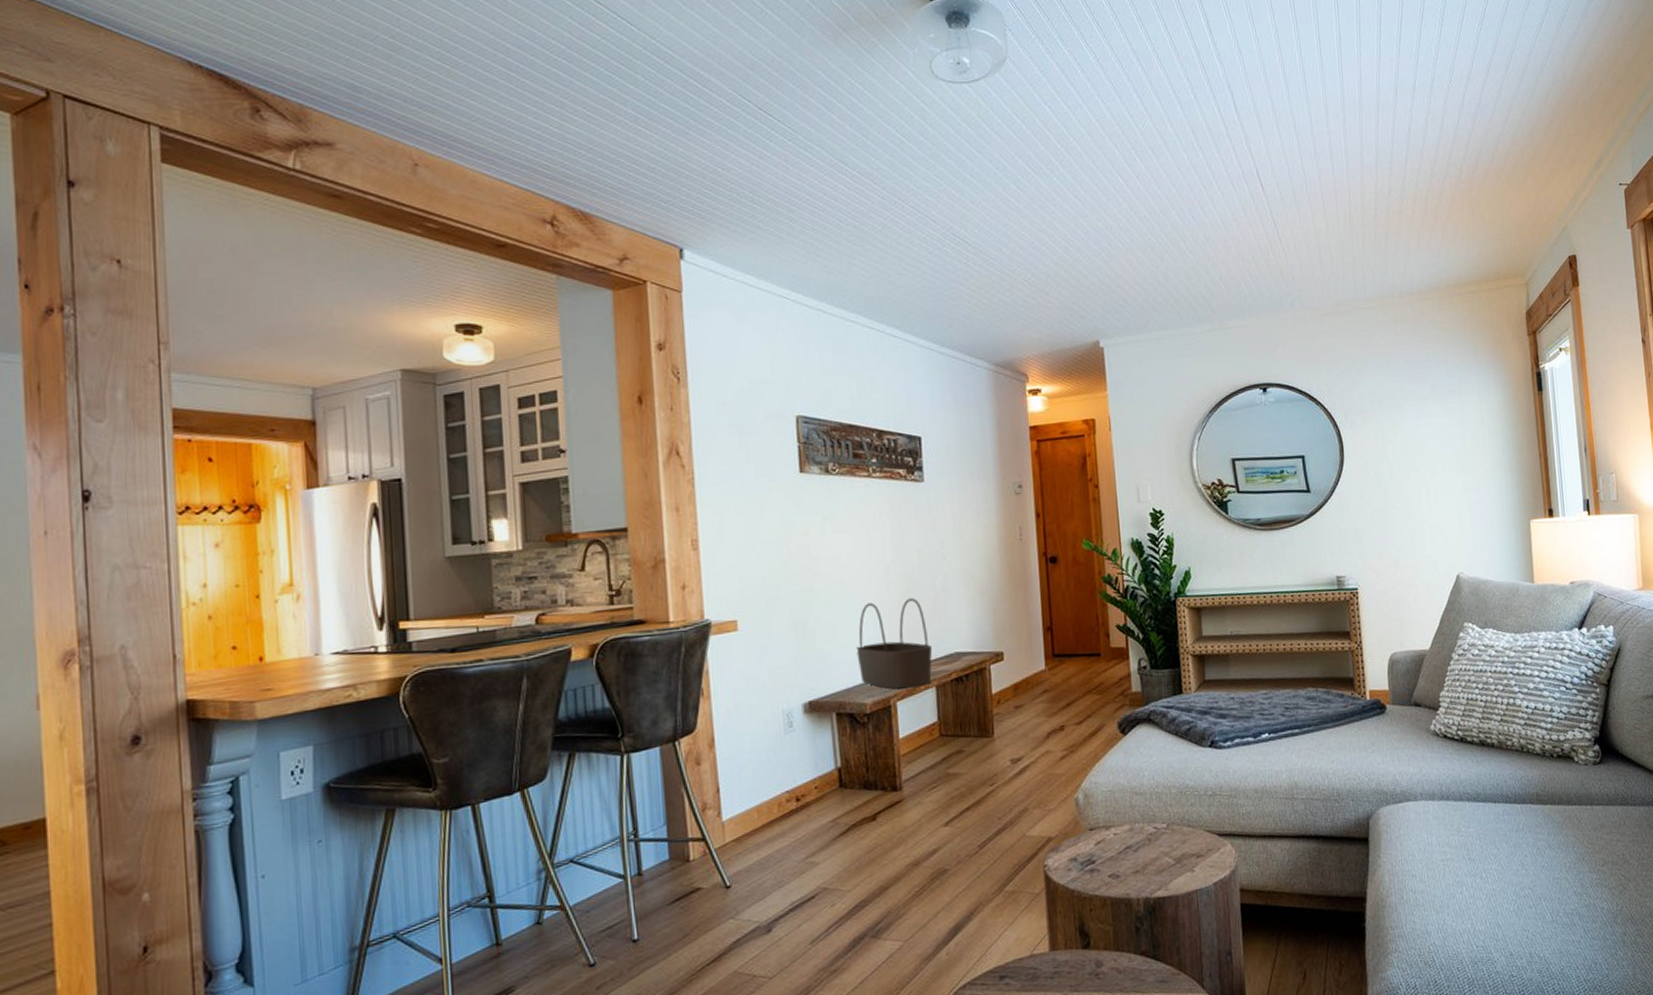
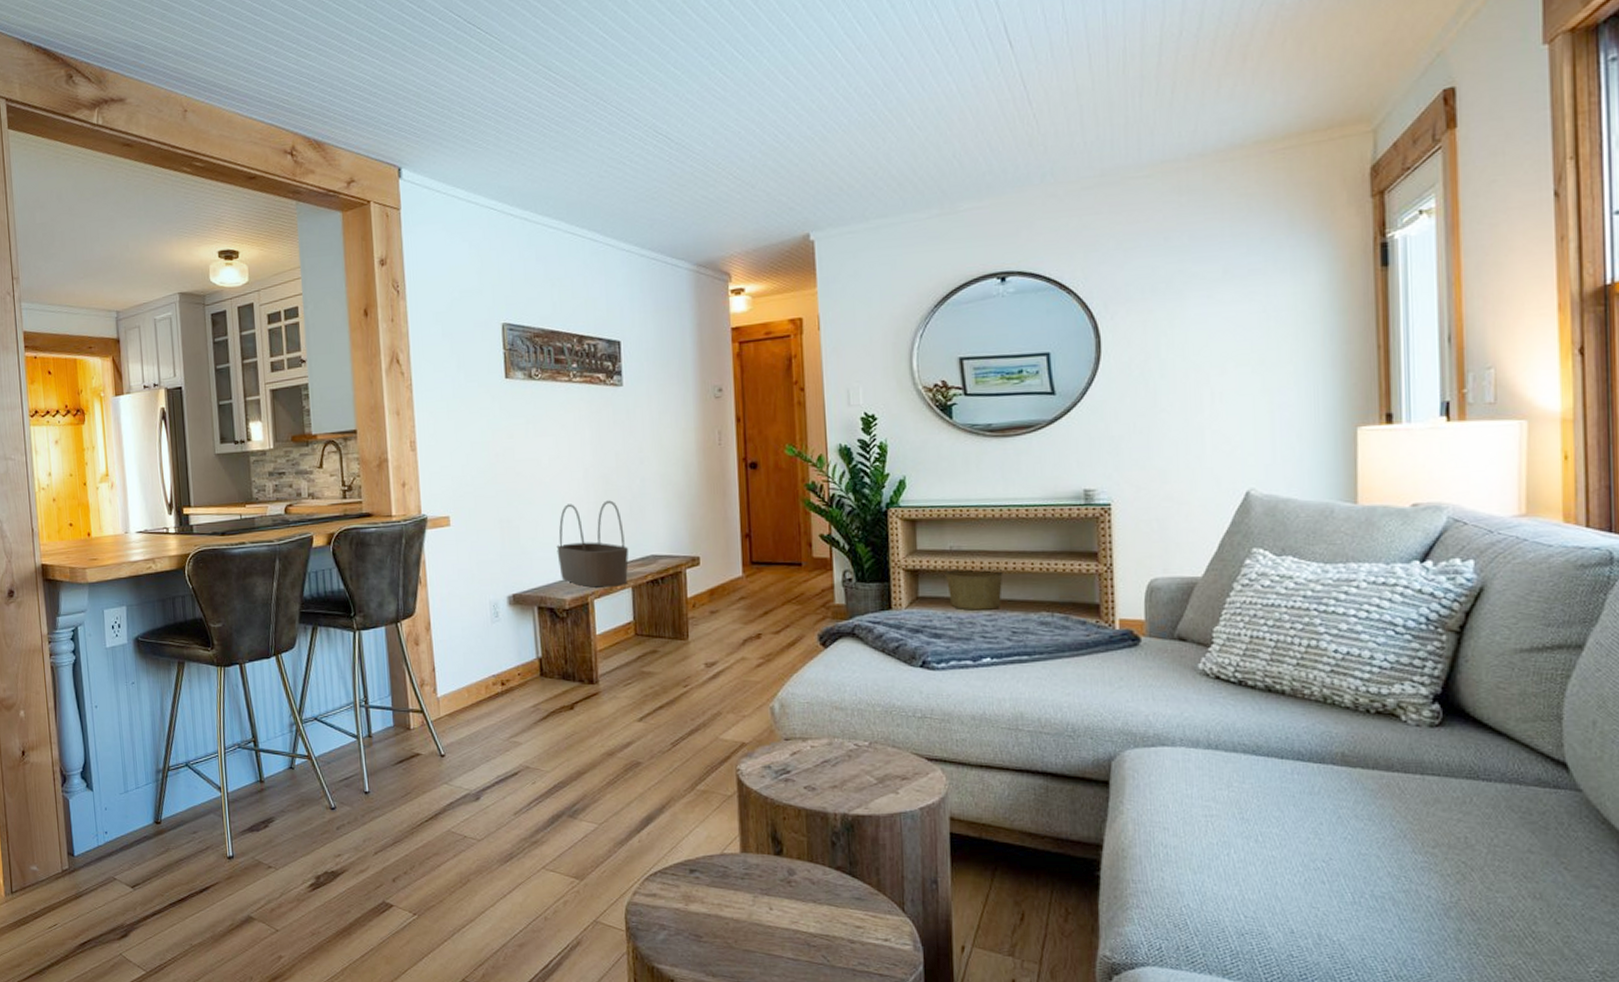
basket: none [1227,650,1276,691] -> present [945,567,1003,611]

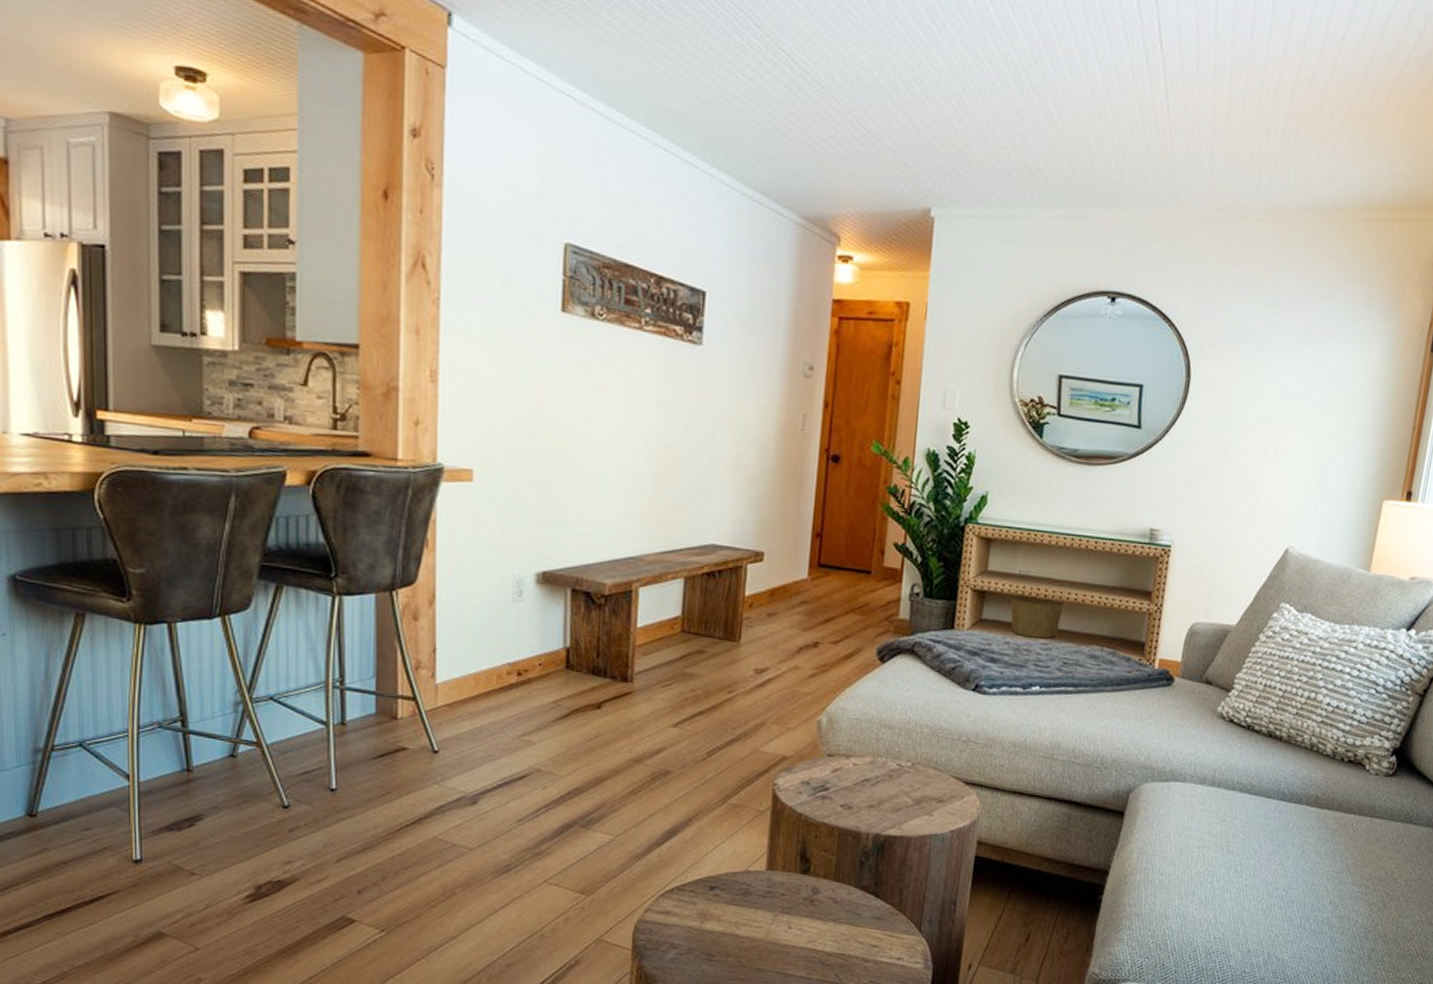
basket: present [556,500,629,588] -> none [601,474,687,575]

